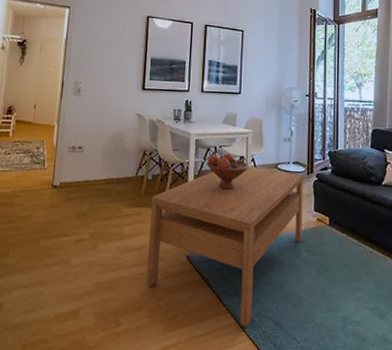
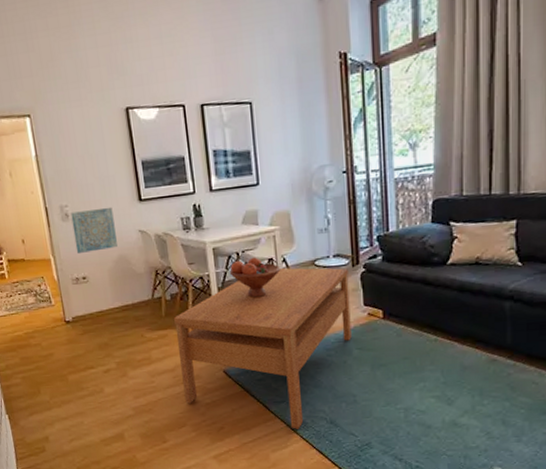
wall art: none [79,89,119,126] -> present [70,207,117,254]

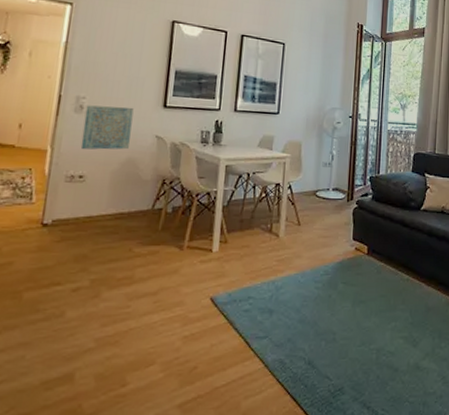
coffee table: present [174,267,352,429] -> none [160,195,343,371]
fruit bowl: present [229,257,281,298] -> none [237,180,286,221]

